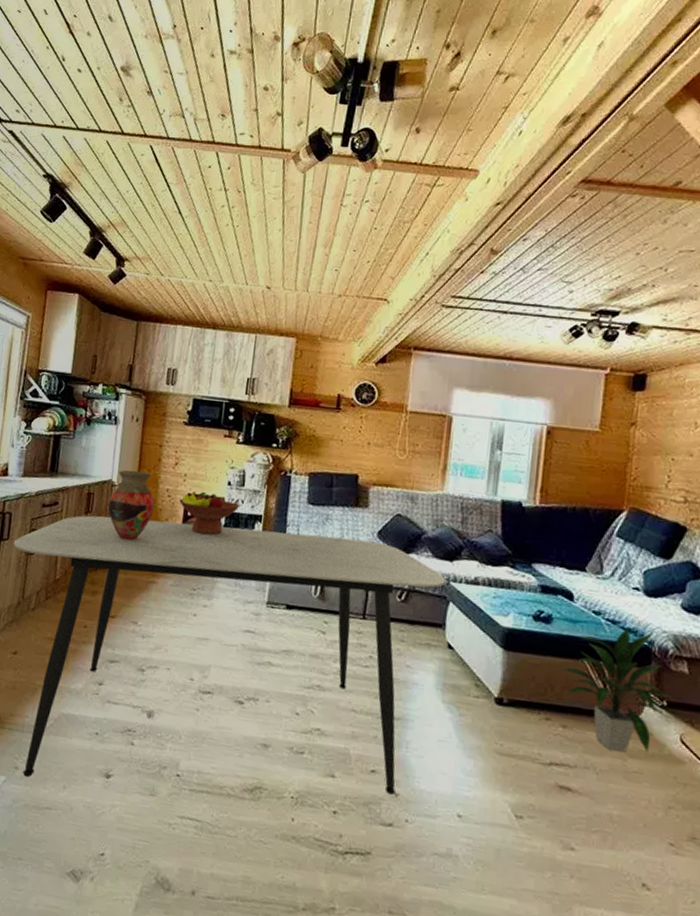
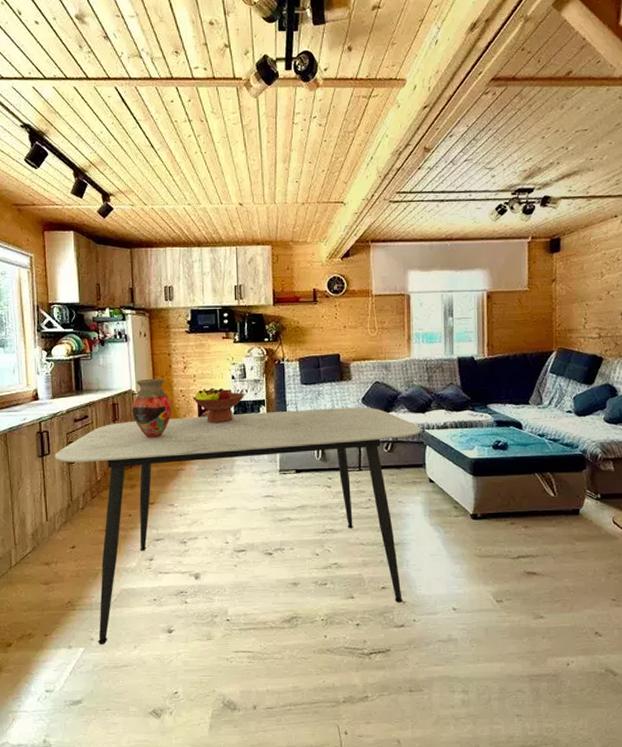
indoor plant: present [559,627,673,752] -> none [517,443,604,538]

